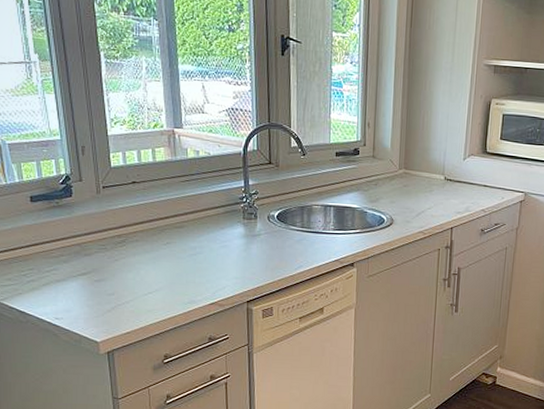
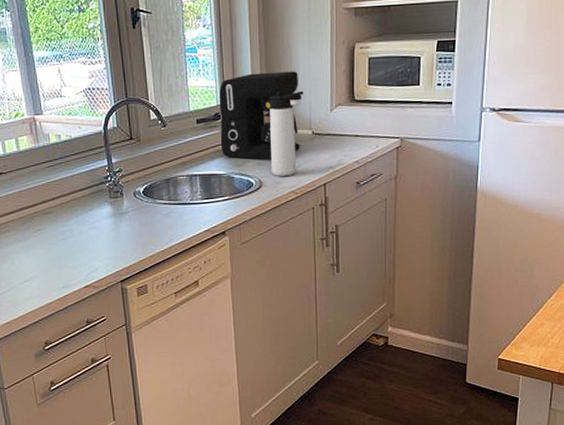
coffee maker: none [357,114,437,198] -> present [219,71,300,159]
thermos bottle: none [402,135,440,217] -> present [269,91,304,177]

